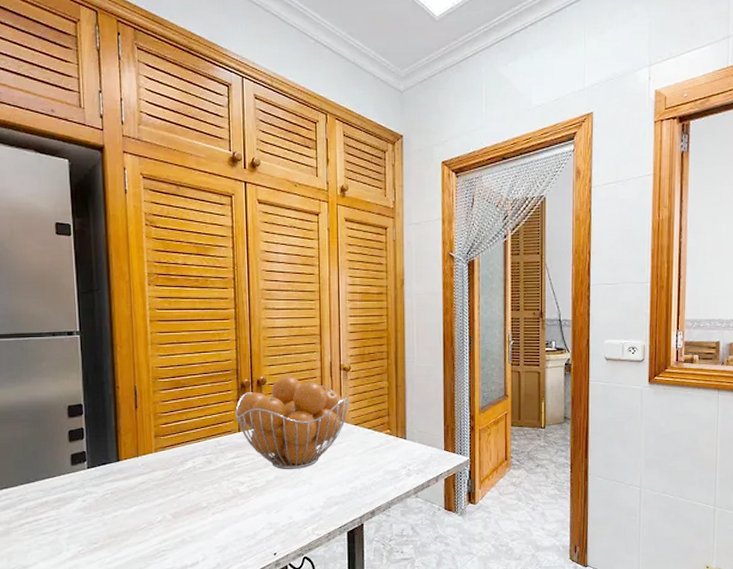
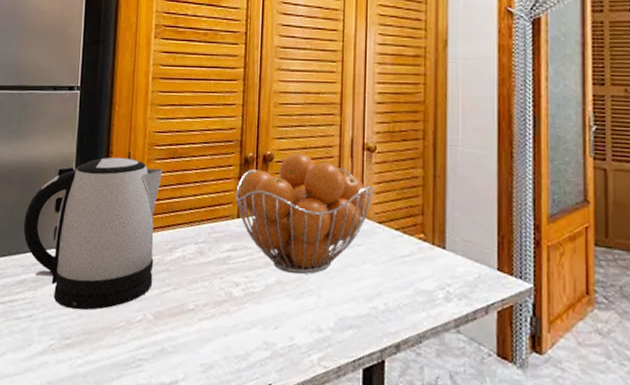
kettle: none [38,391,169,520] -> present [23,157,163,311]

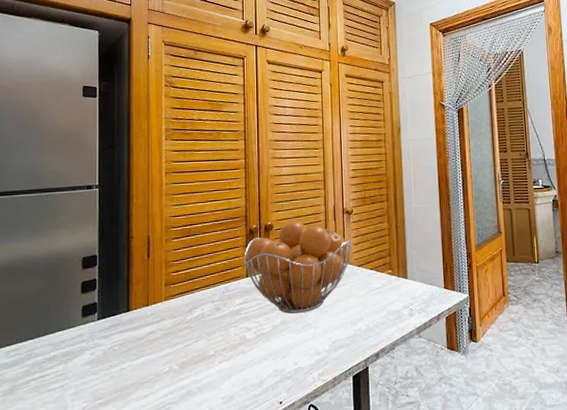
kettle: present [23,157,163,311] -> none [51,240,179,374]

